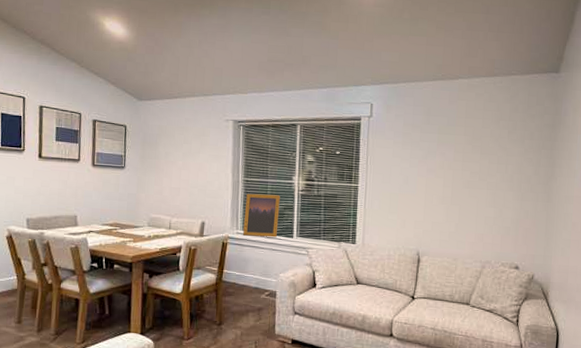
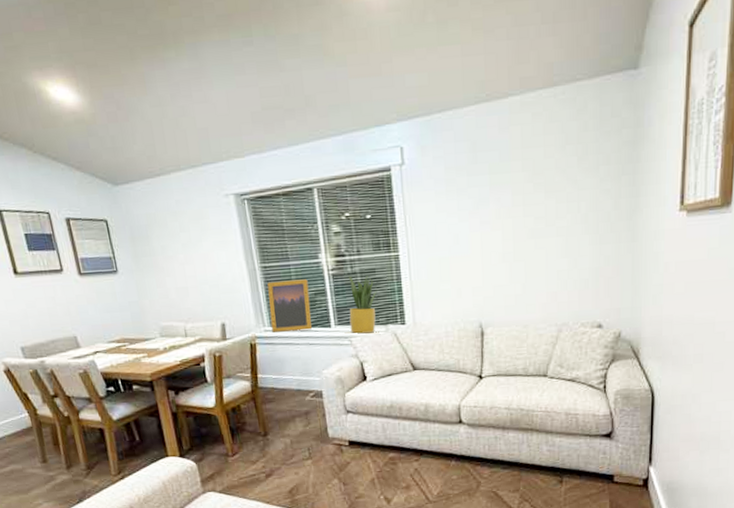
planter: none [309,196,336,248] -> present [348,274,377,334]

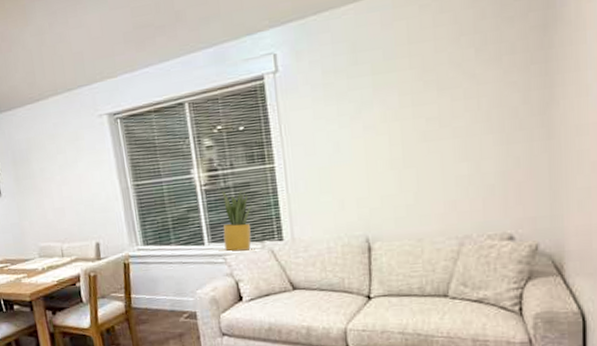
picture frame: present [267,279,312,332] -> none [140,196,185,251]

